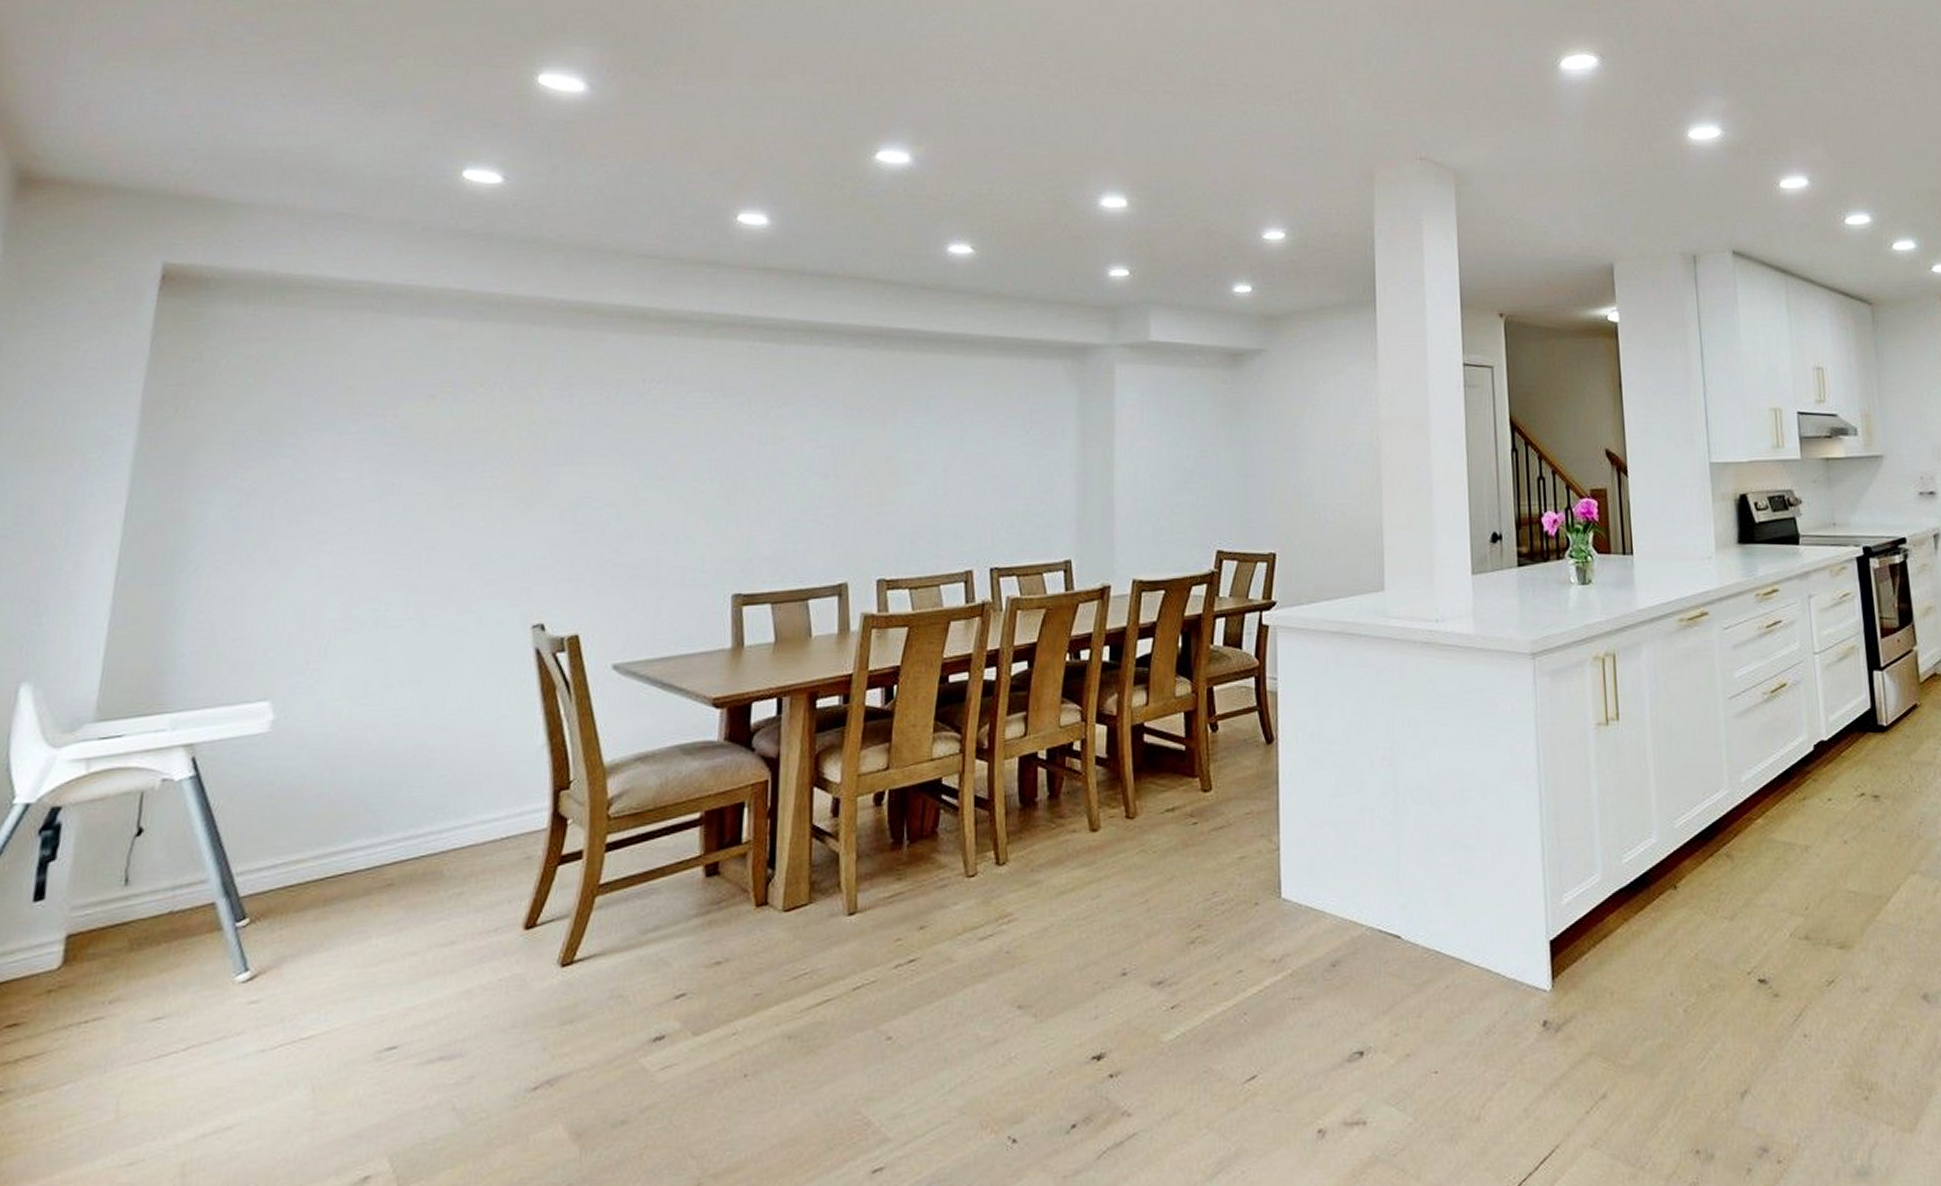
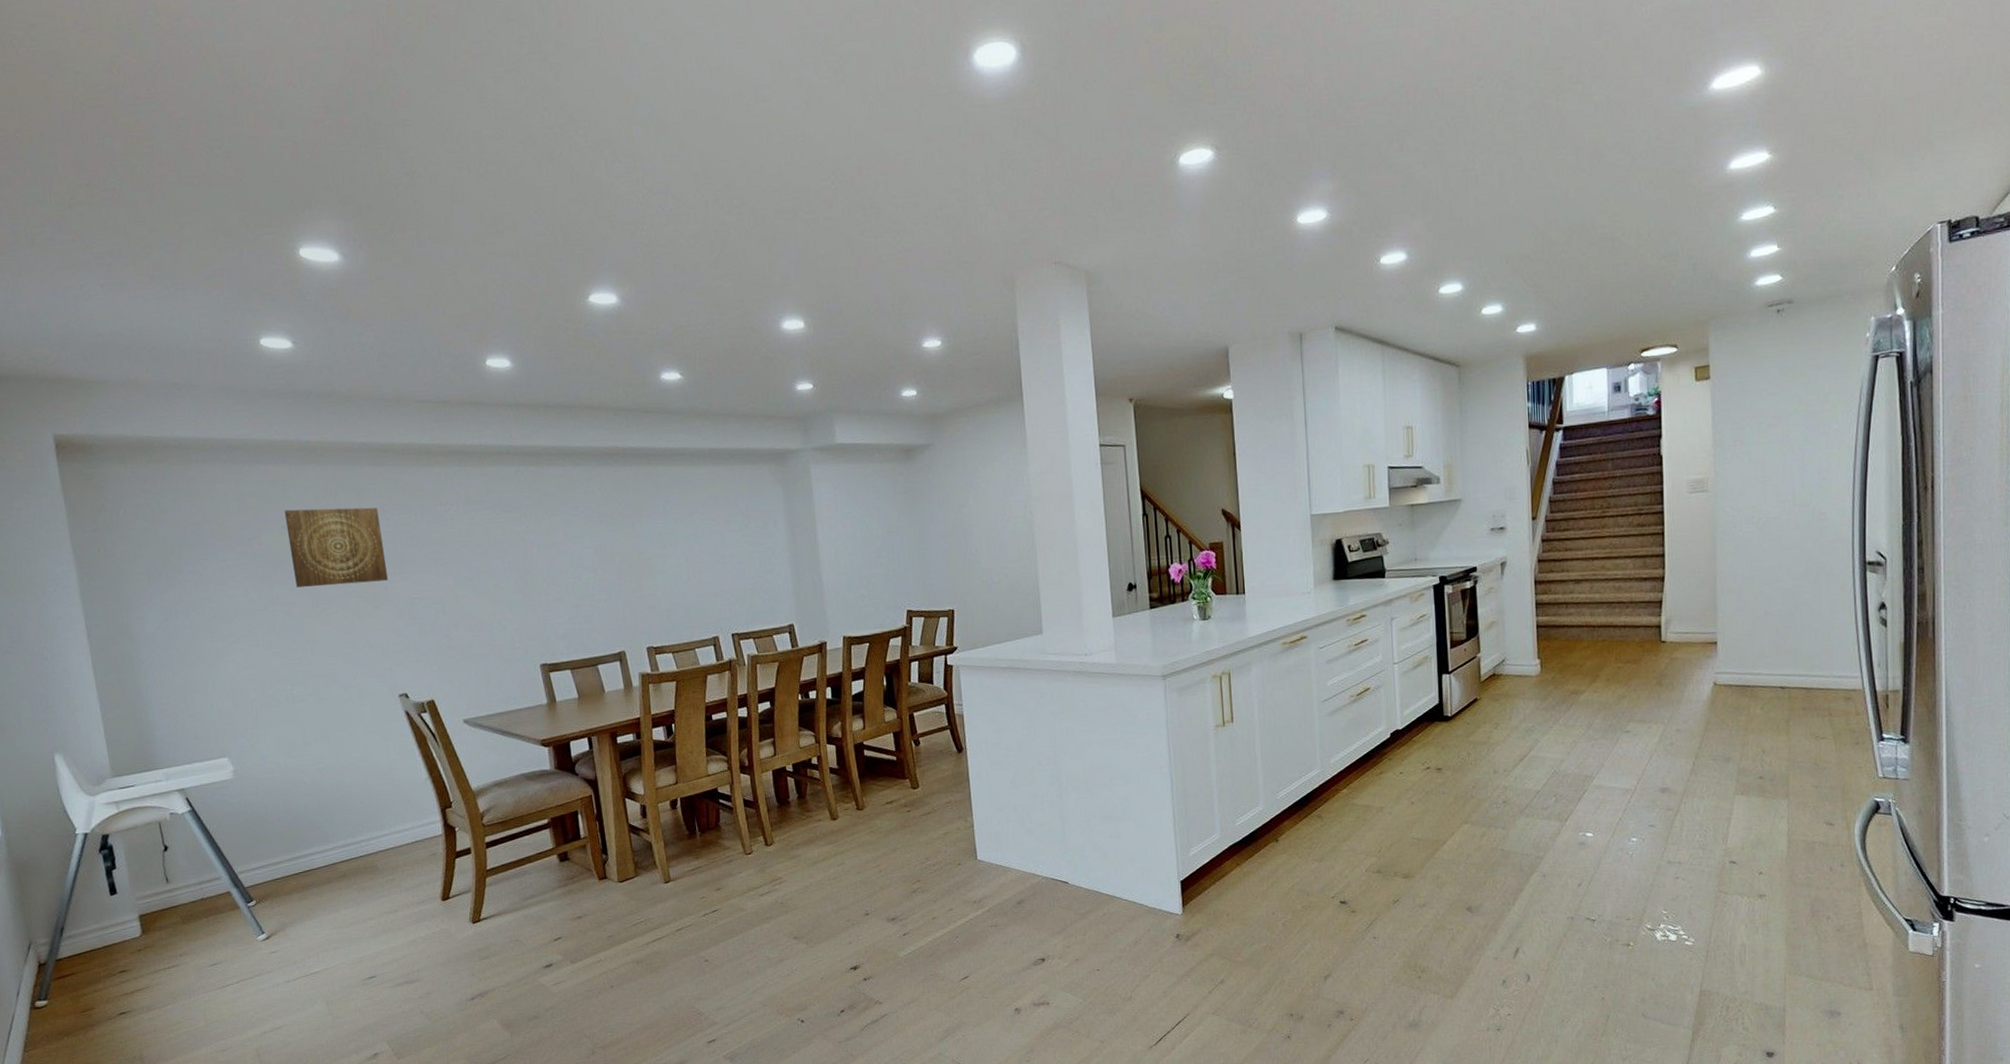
wall art: none [429,375,562,475] -> present [284,507,389,588]

